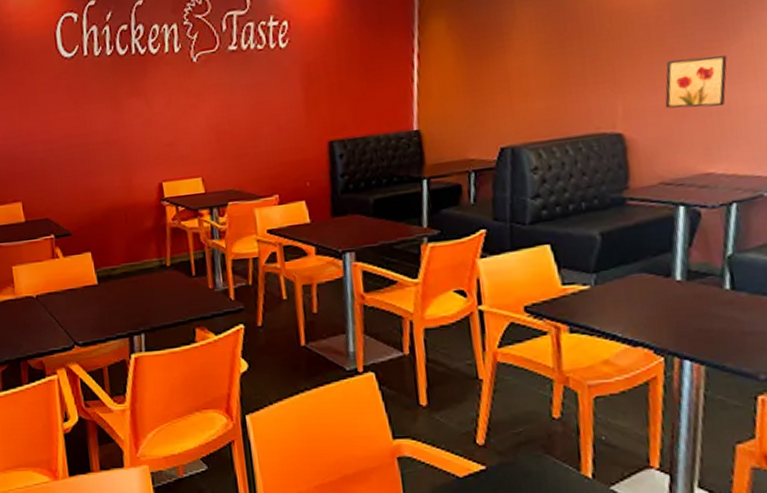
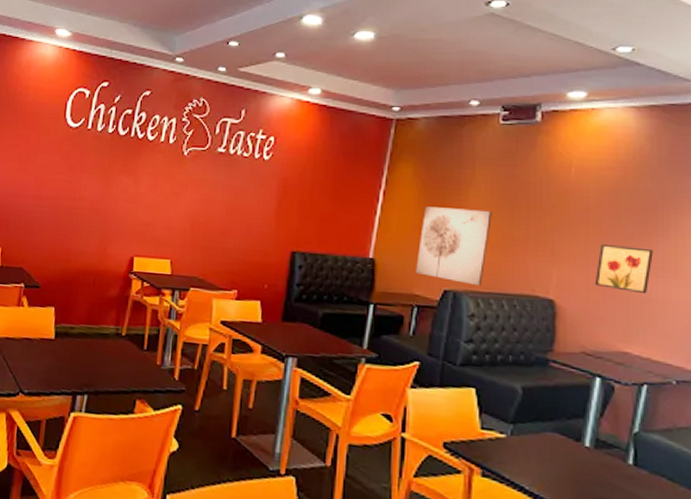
wall art: none [465,51,542,137] -> present [416,206,492,286]

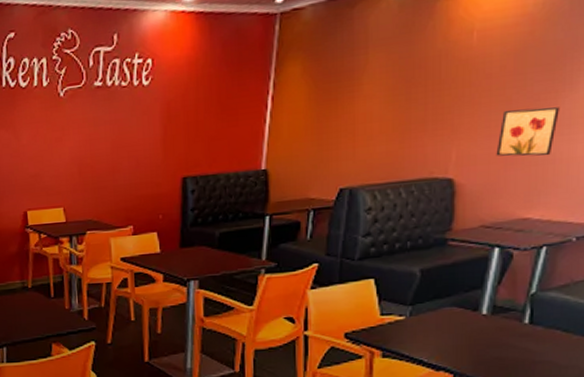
wall art: present [416,206,492,286] -> none [310,96,387,179]

